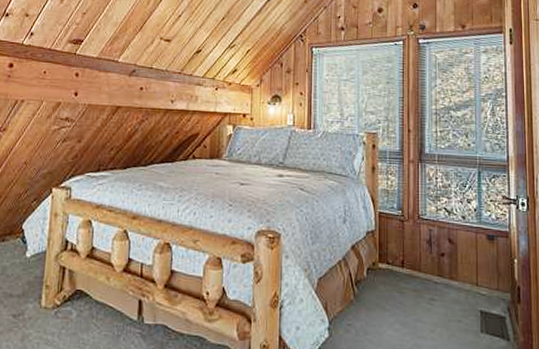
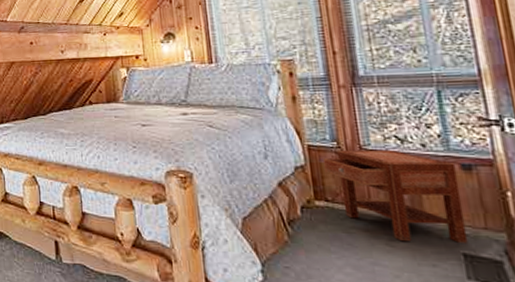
nightstand: none [390,218,485,302] -> present [324,149,469,243]

